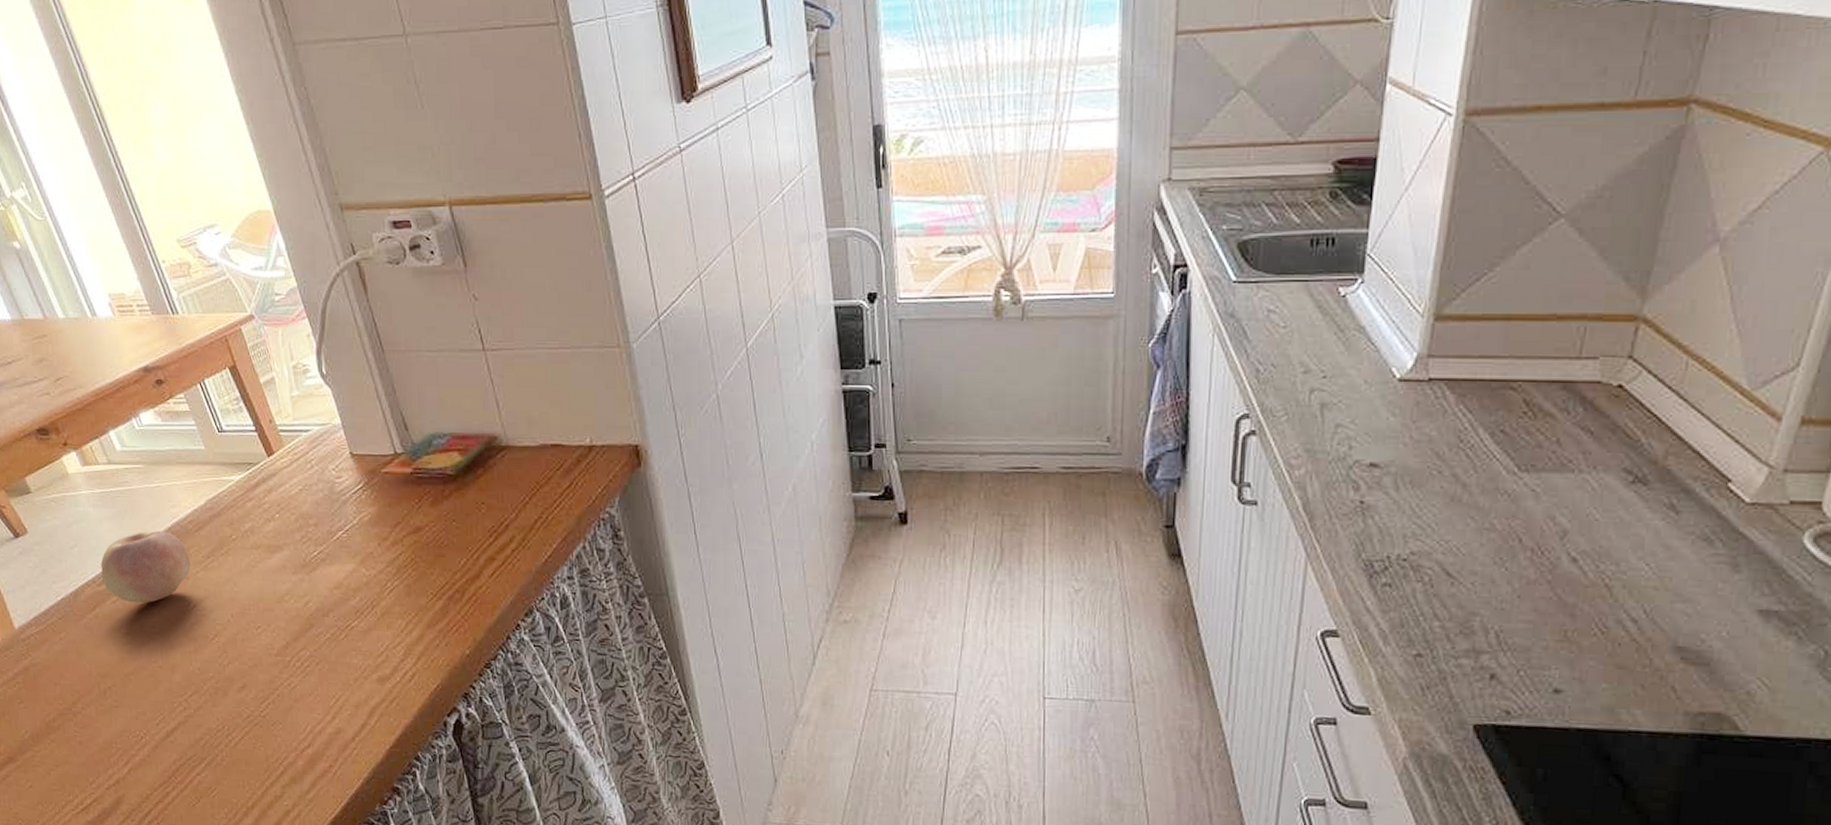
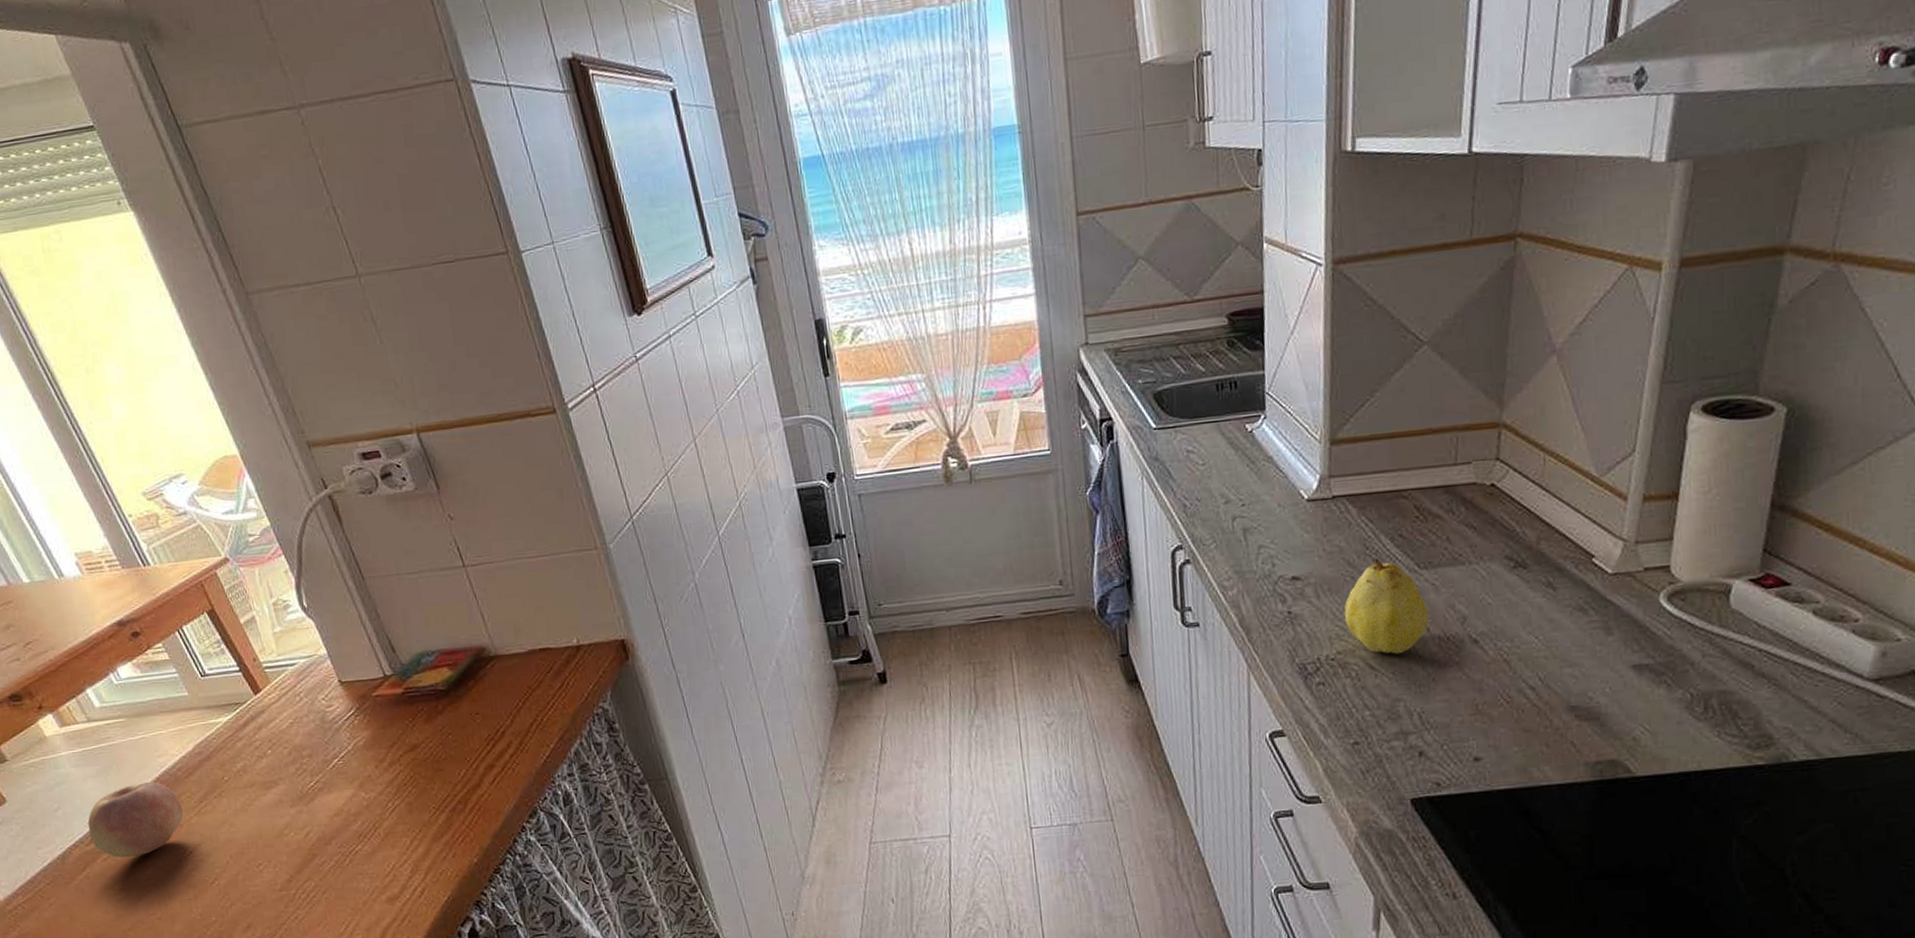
fruit: none [1424,452,1523,563] -> present [1344,557,1428,654]

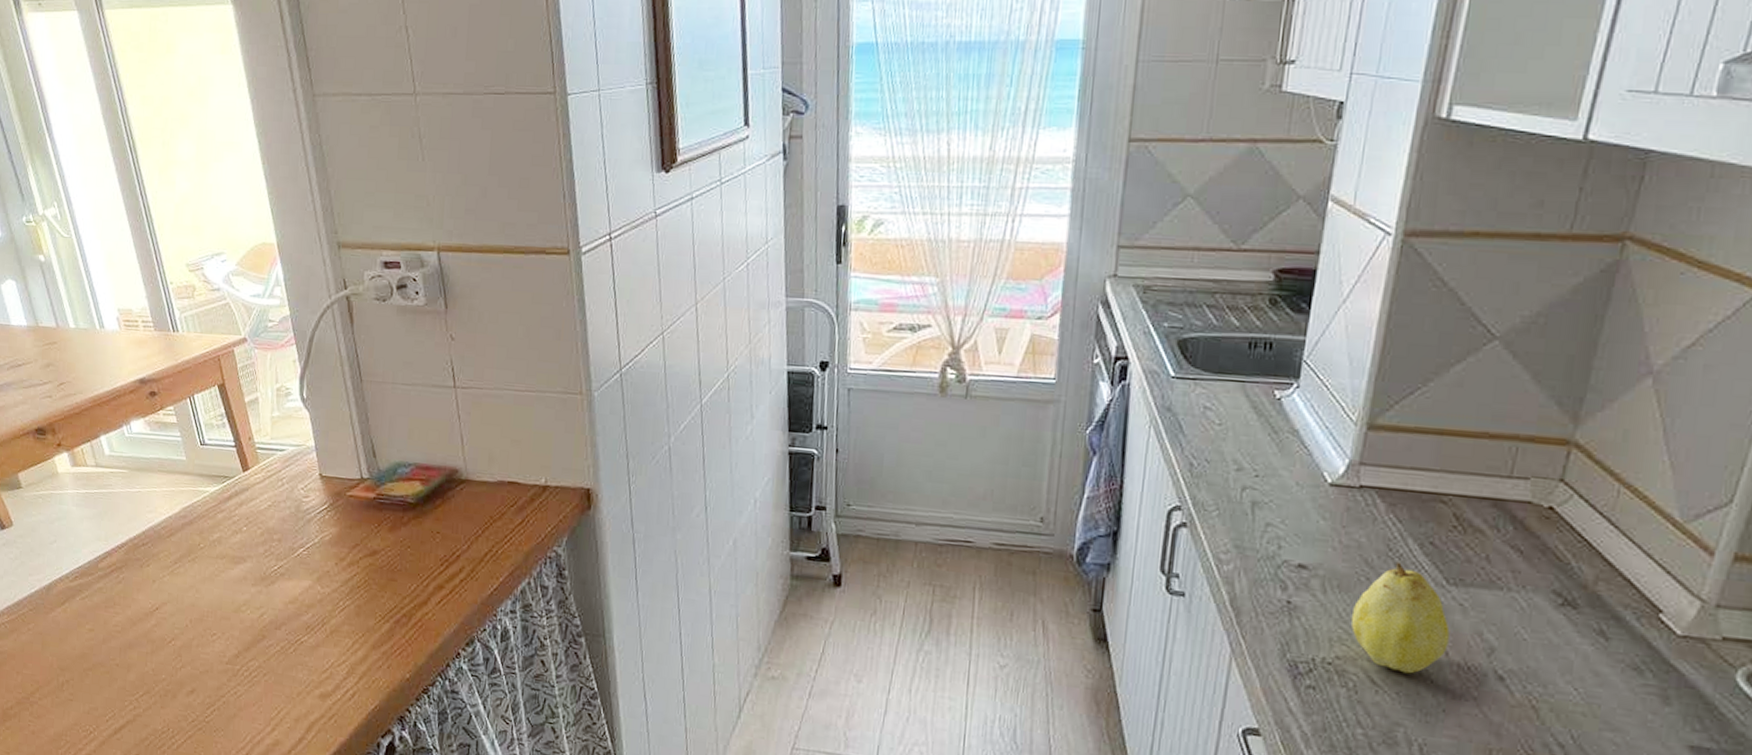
fruit: present [87,782,183,858] -> none [75,533,159,602]

